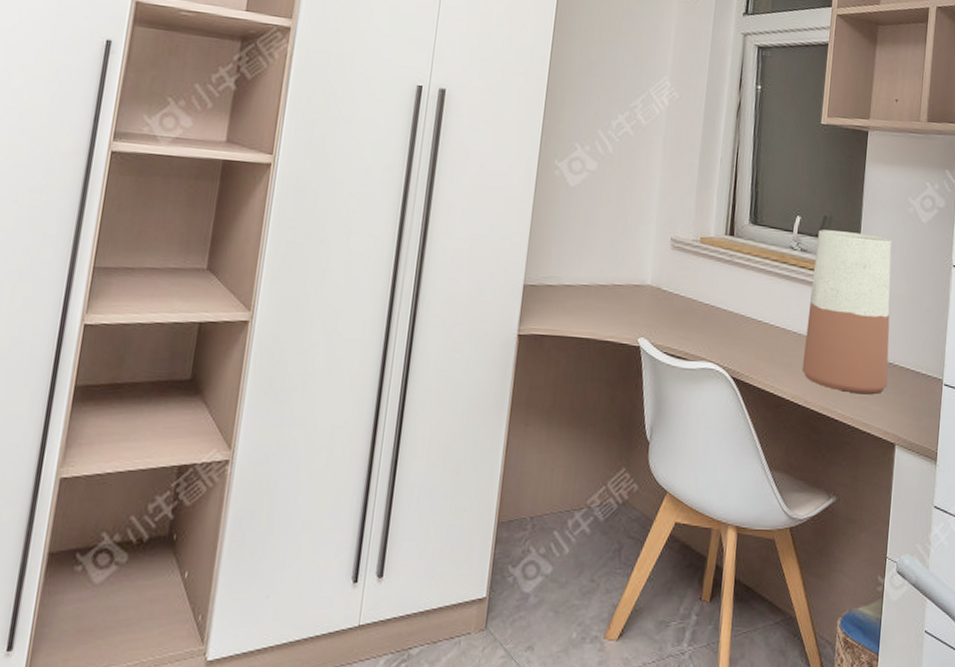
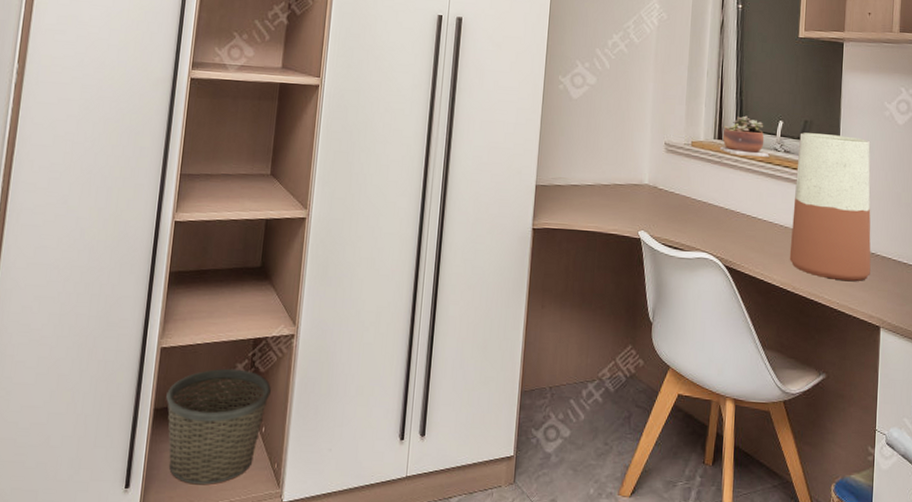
basket: none [64,502,198,644] -> present [166,368,271,485]
succulent plant: none [729,209,785,256] -> present [718,115,770,157]

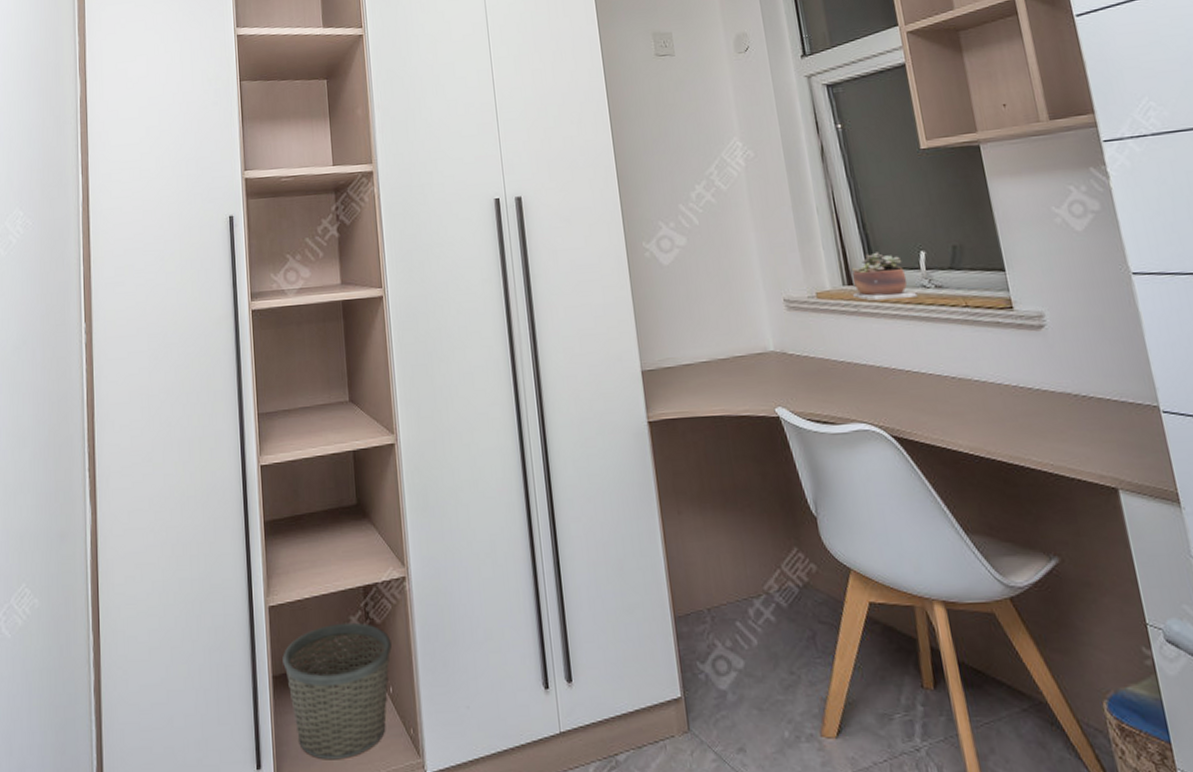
vase: present [789,132,871,282] -> none [950,256,1087,436]

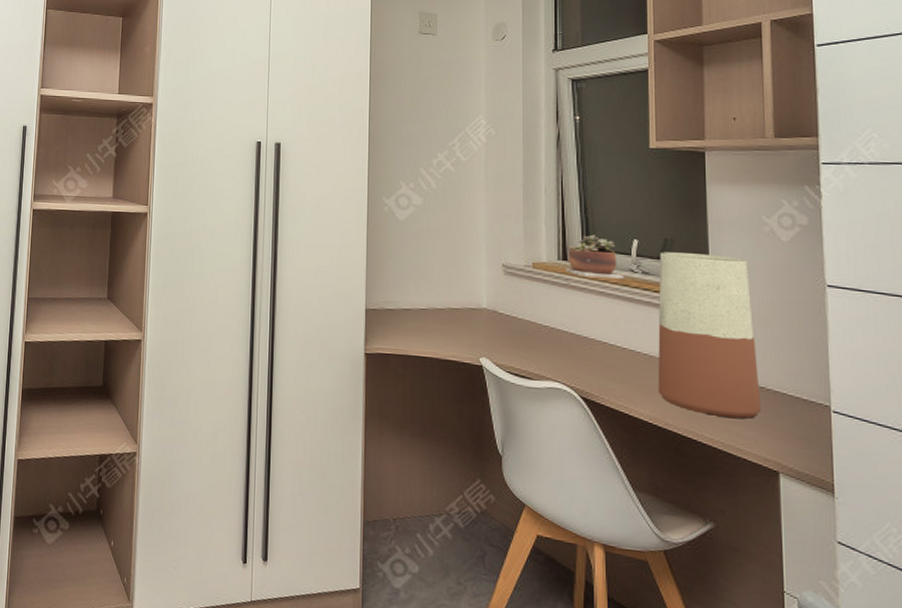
basket: present [282,622,392,760] -> none [24,482,117,594]
vase: none [950,256,1087,436] -> present [657,252,761,419]

